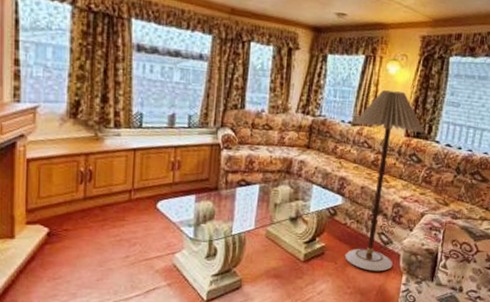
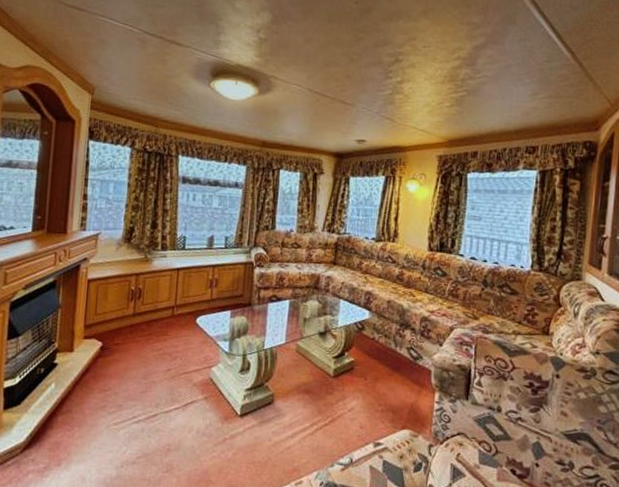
floor lamp: present [344,90,425,272] -> none [374,207,448,388]

